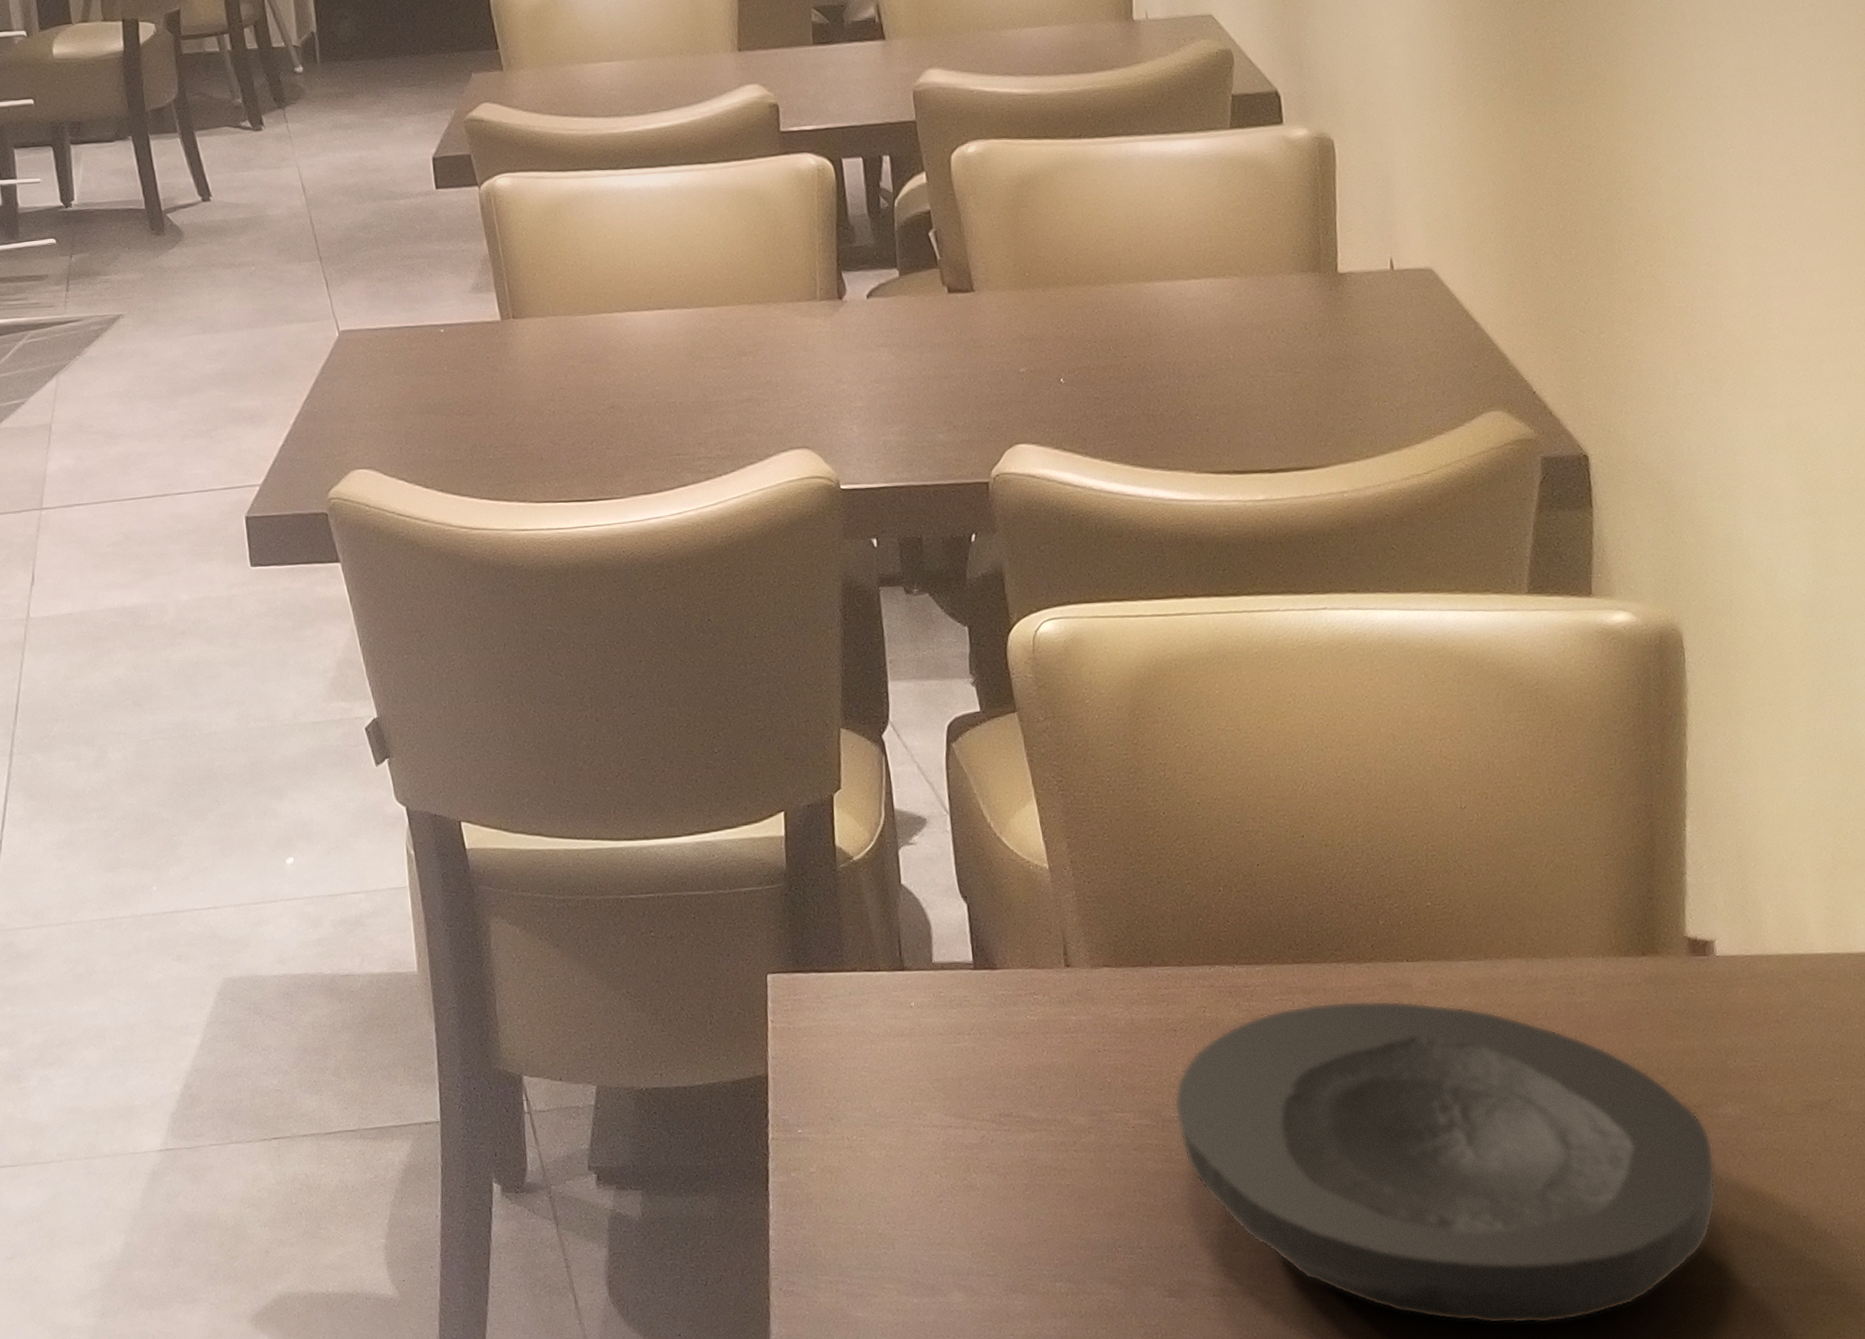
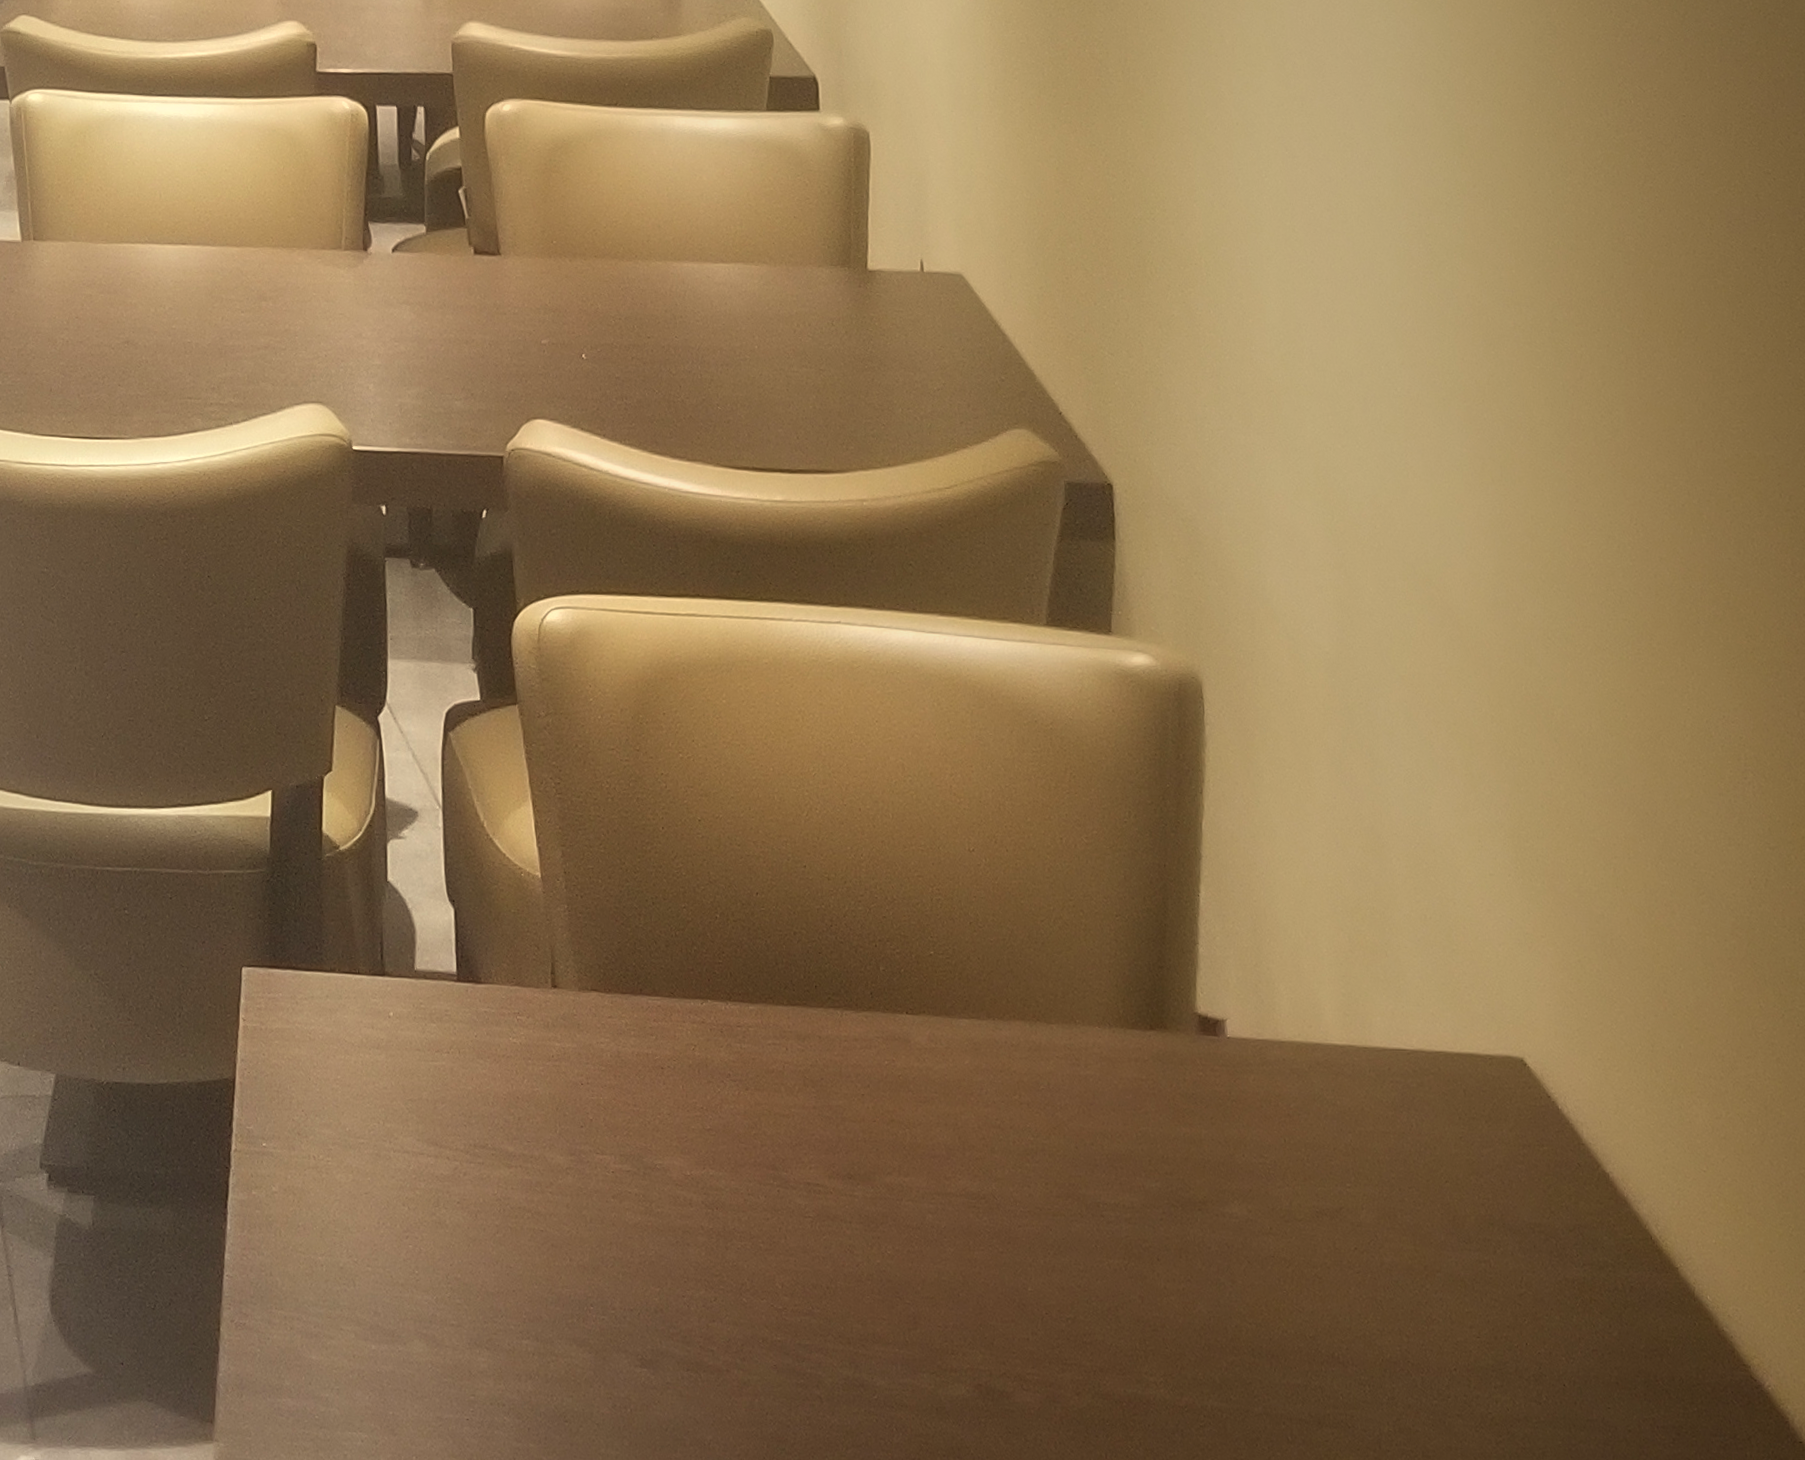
plate: present [1174,1000,1717,1324] -> none [657,1052,1220,1434]

